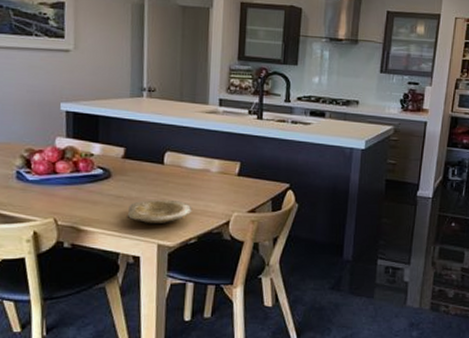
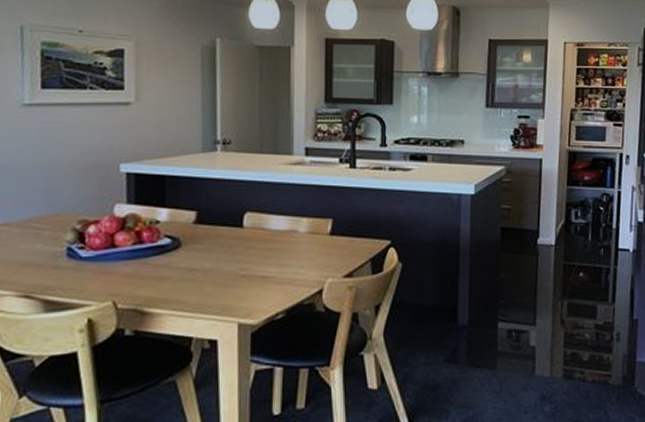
plate: present [128,199,192,223] -> none [202,268,278,299]

